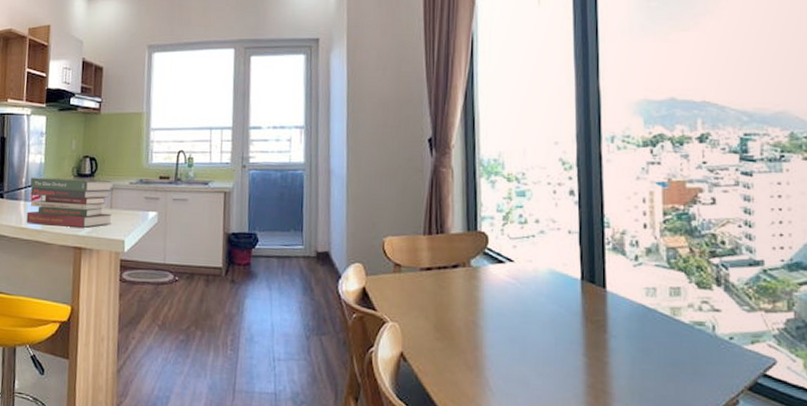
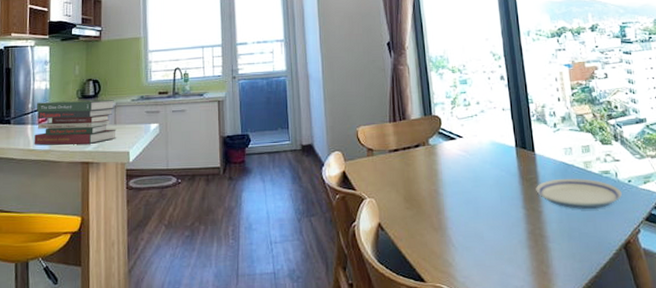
plate: none [603,324,718,368] -> present [536,178,622,209]

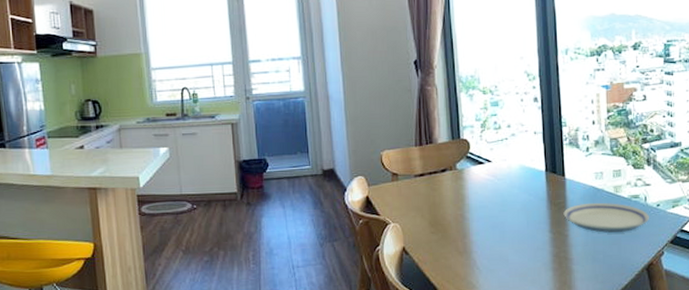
books: present [34,100,117,145] -> none [32,122,124,170]

